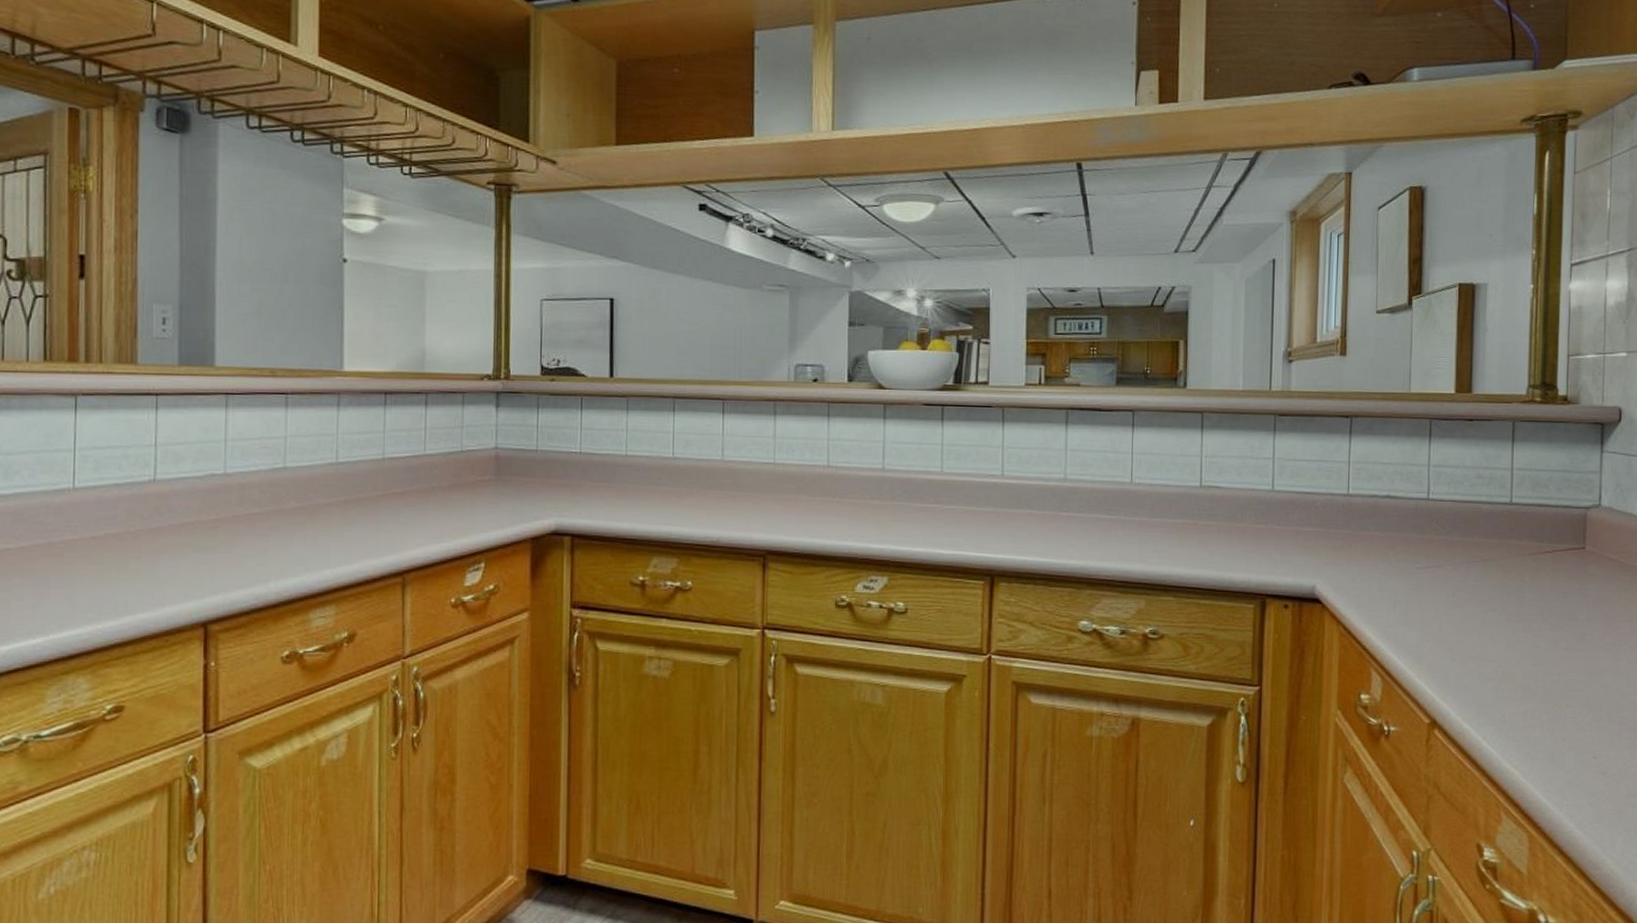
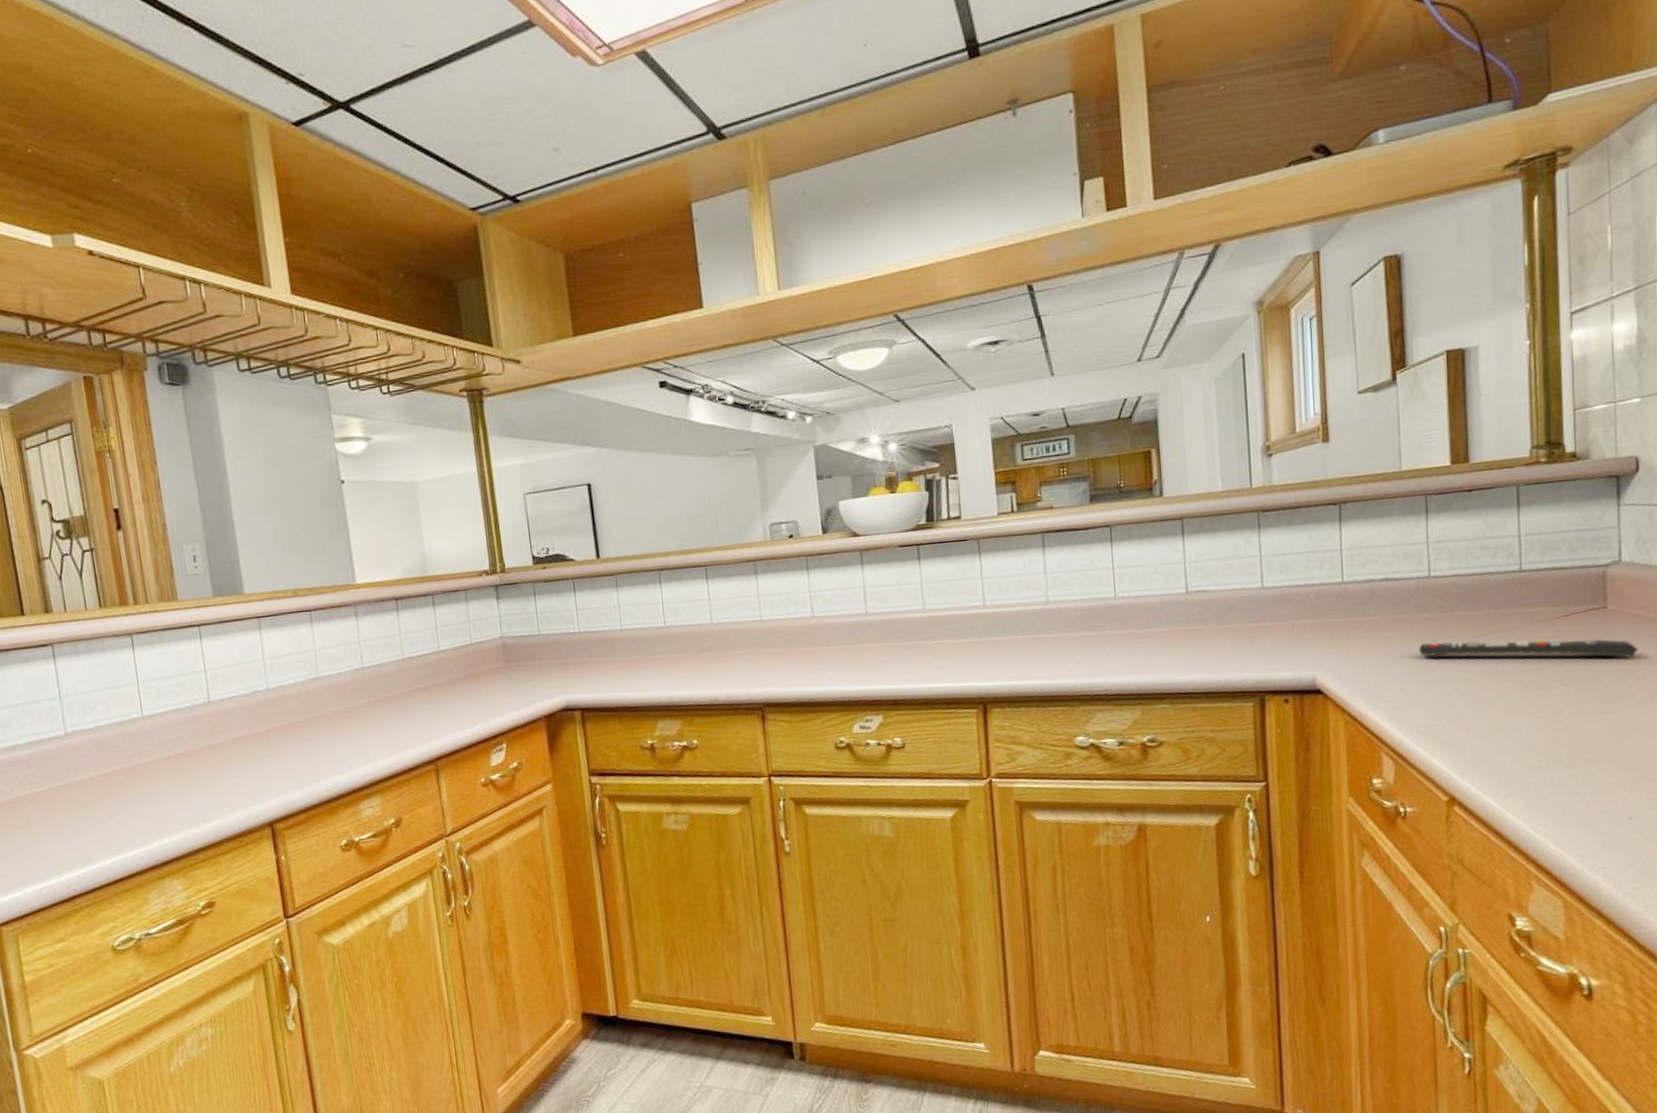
remote control: none [1412,563,1611,600] -> present [1418,639,1639,658]

